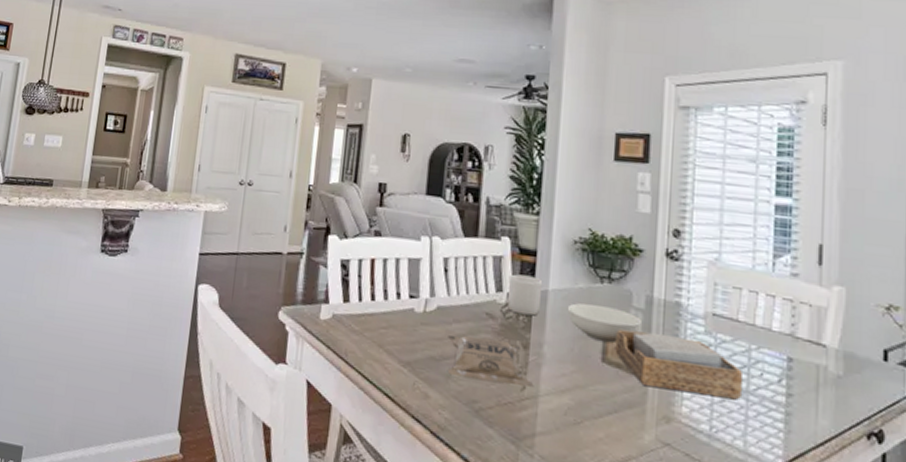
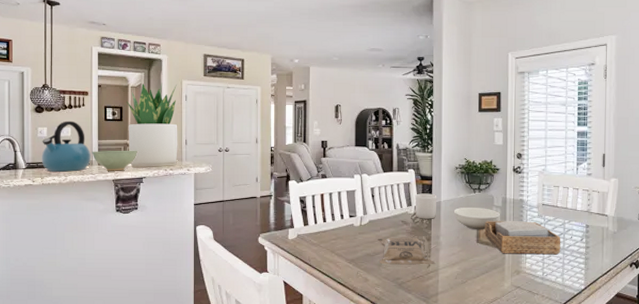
kettle: none [22,127,81,194] -> present [41,120,91,173]
bowl: none [82,169,138,199] -> present [92,150,137,171]
planter: none [127,87,197,200] -> present [127,82,178,168]

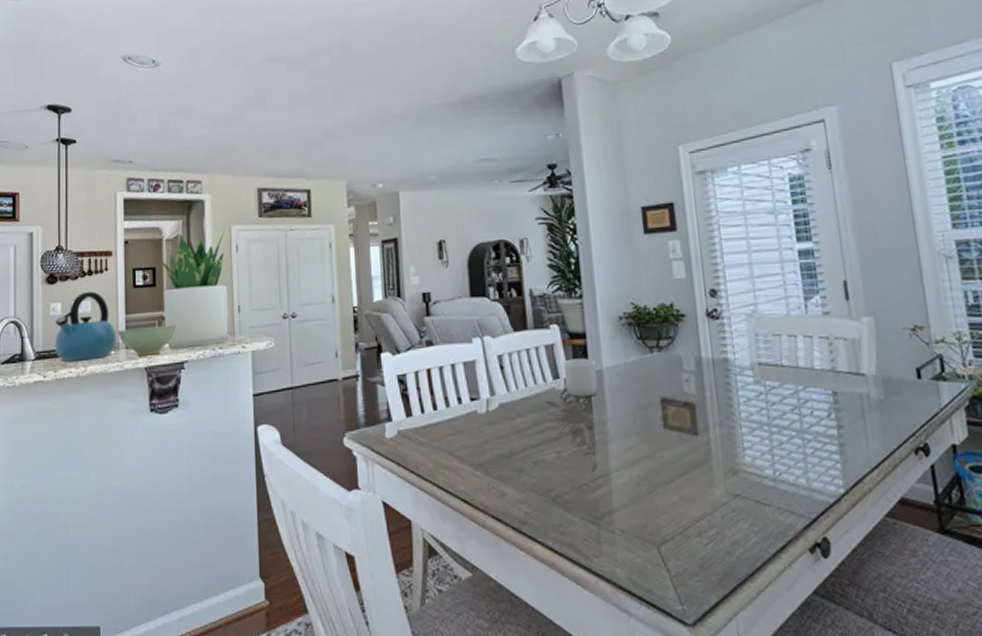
bag: present [378,237,436,265] -> none [514,425,604,469]
bowl: present [453,207,500,230] -> none [623,374,695,410]
napkin holder: present [484,221,561,255] -> none [672,391,798,444]

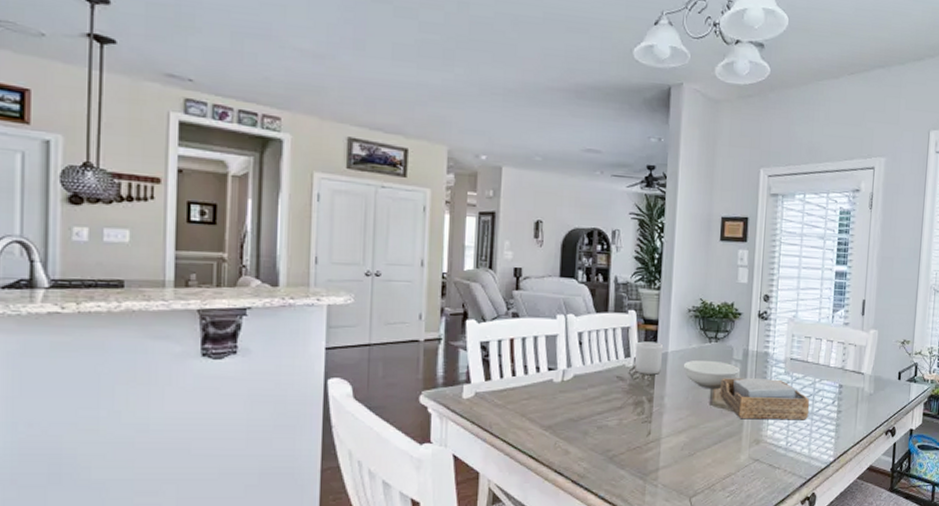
kettle: present [54,291,117,363] -> none [77,219,162,296]
bowl: present [118,324,176,356] -> none [164,266,239,298]
planter: present [161,231,229,350] -> none [224,172,305,295]
bowl: none [623,374,695,410] -> present [683,360,740,390]
napkin holder: none [672,391,798,444] -> present [720,378,810,420]

